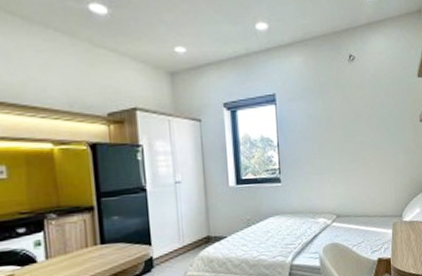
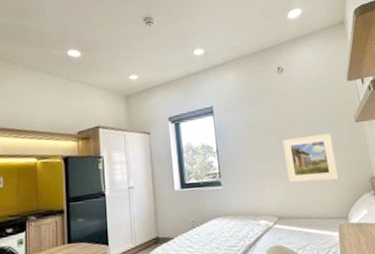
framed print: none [347,131,399,181] -> present [282,132,339,183]

